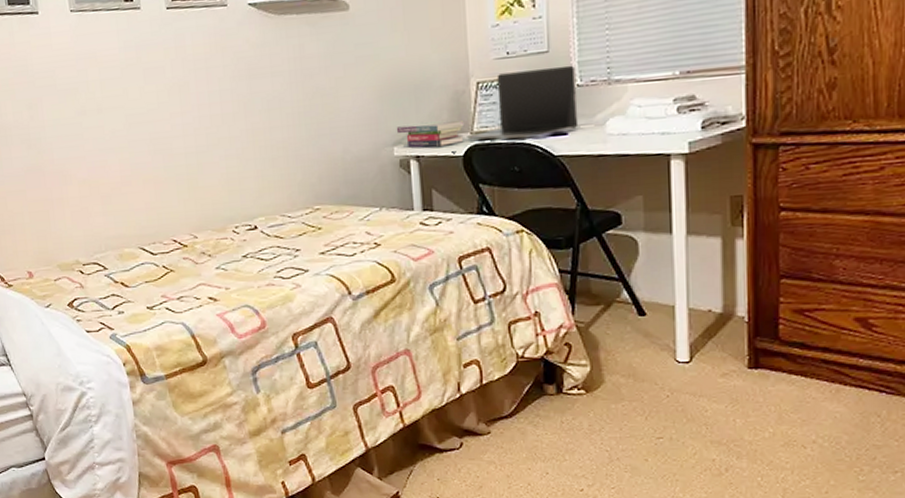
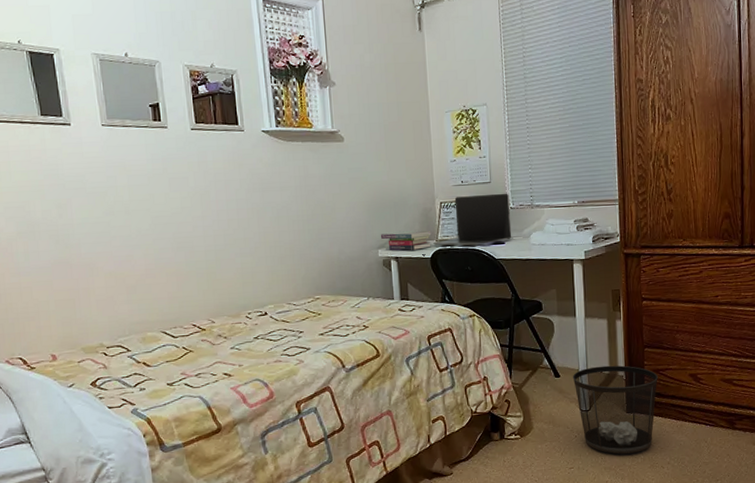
waste bin: none [664,301,801,424] -> present [572,365,658,454]

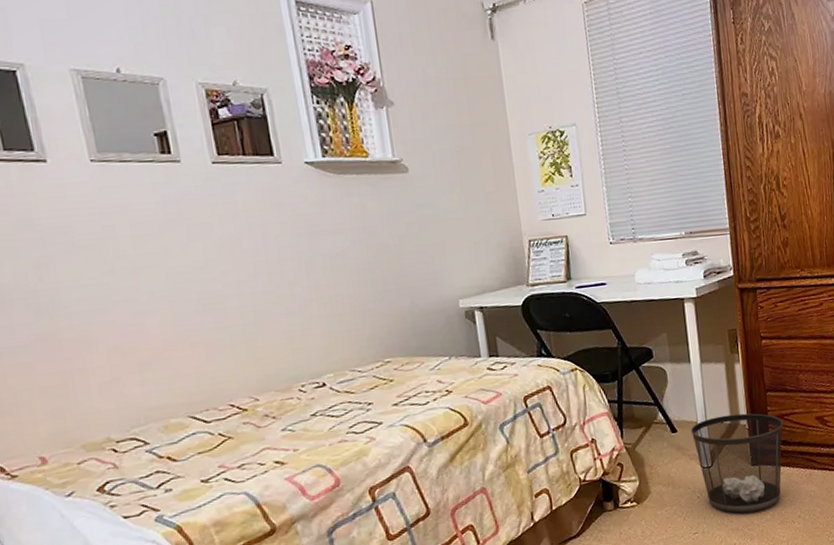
books: present [380,230,432,251] -> none [460,273,522,300]
laptop computer: present [433,193,512,247] -> none [524,226,614,292]

